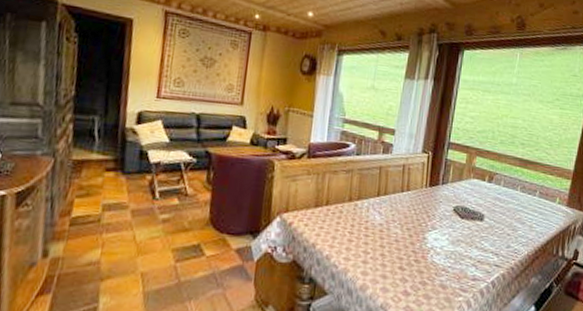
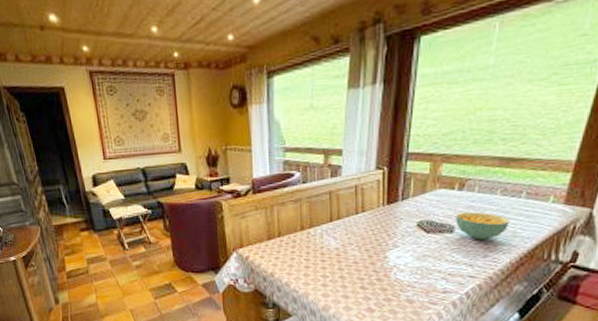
cereal bowl: none [485,202,527,231] -> present [455,212,510,240]

